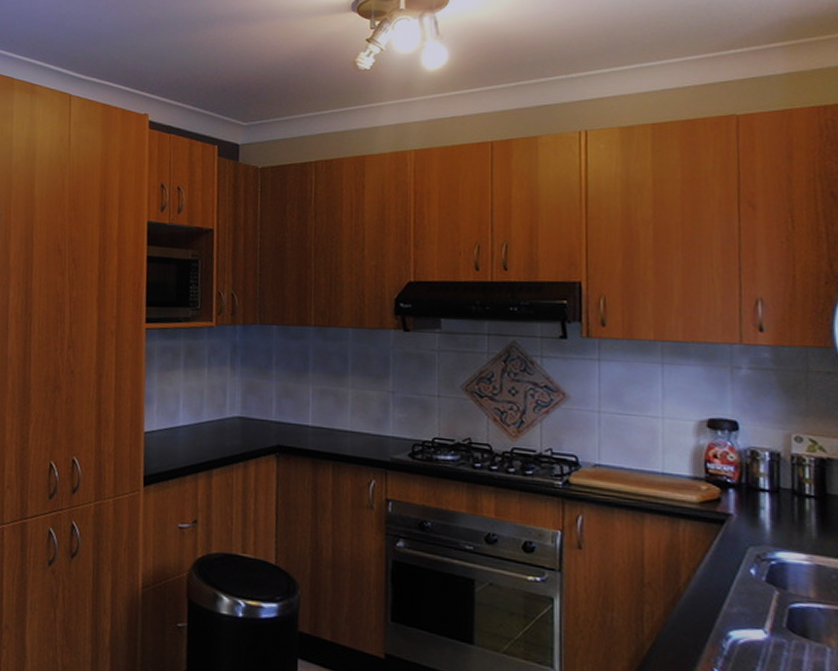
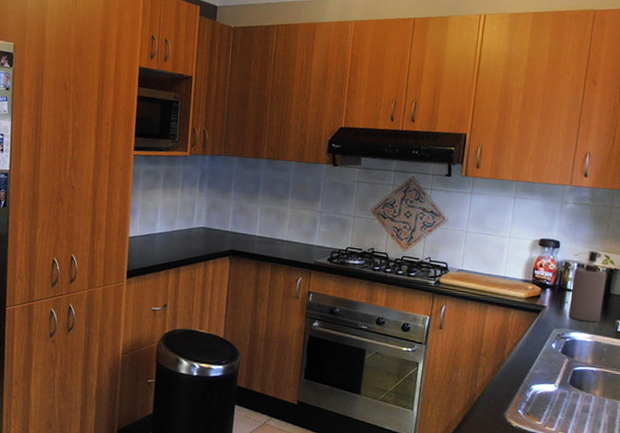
soap dispenser: none [762,434,819,537] -> present [568,251,608,323]

